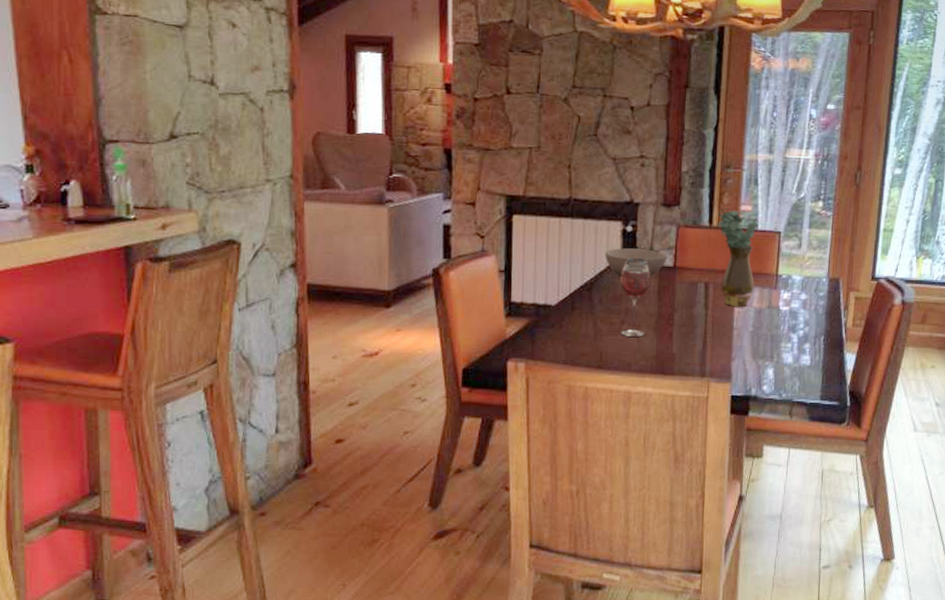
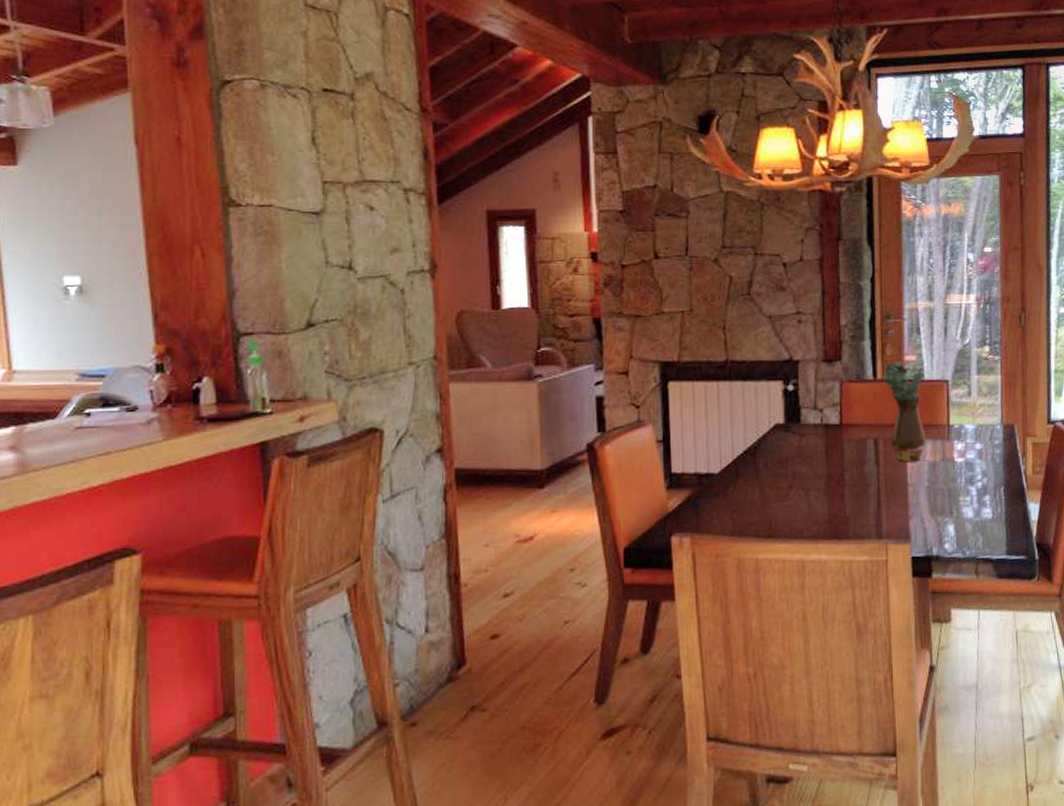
bowl: present [605,248,667,277] -> none [767,408,832,439]
wineglass: present [621,258,651,337] -> none [785,418,817,501]

